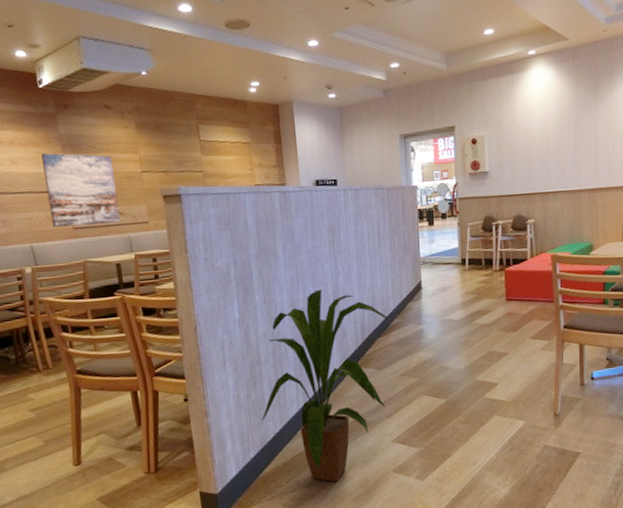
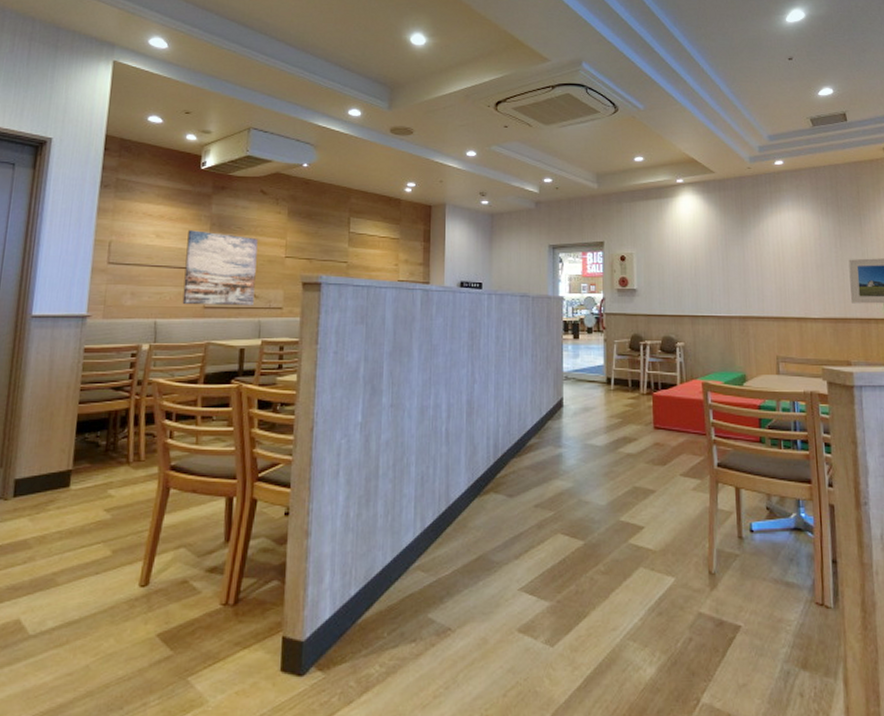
house plant: present [261,289,388,483] -> none [369,397,525,639]

